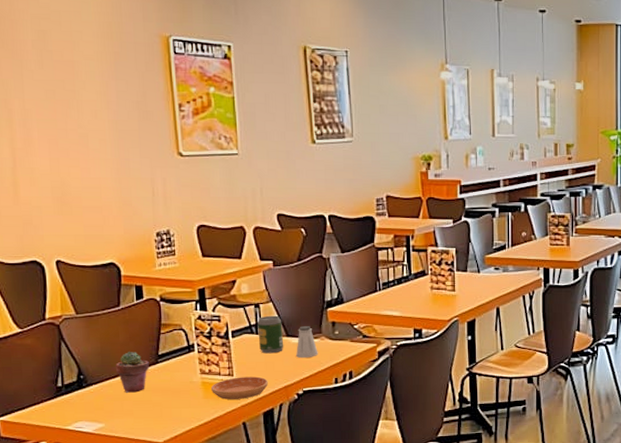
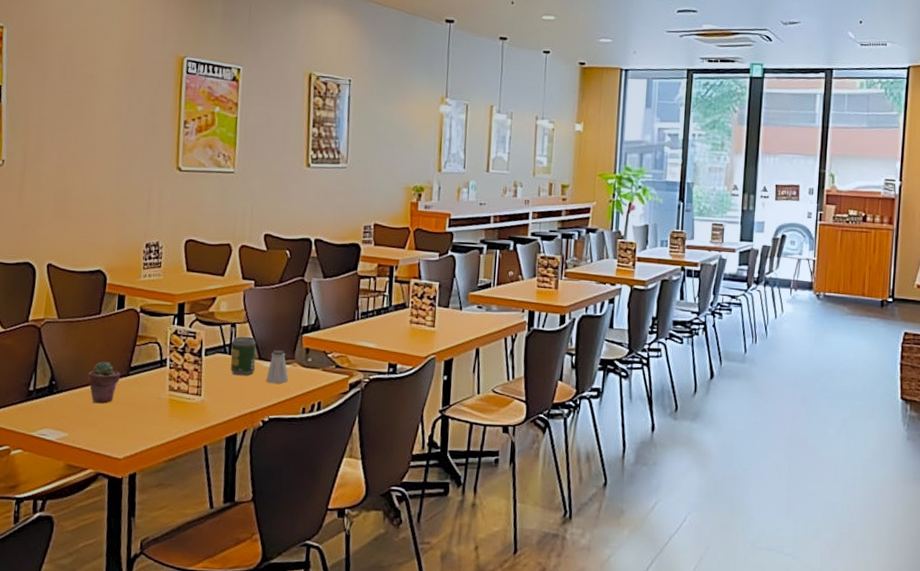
saucer: present [211,376,268,400] -> none [177,397,235,421]

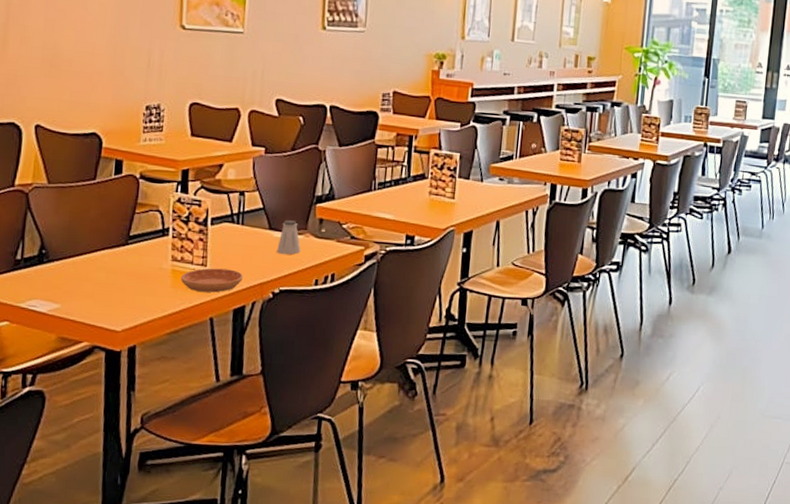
potted succulent: present [87,361,120,404] -> none [81,229,118,274]
saucer: none [177,397,235,421] -> present [181,268,243,293]
soda can: present [230,336,257,376] -> none [238,205,267,247]

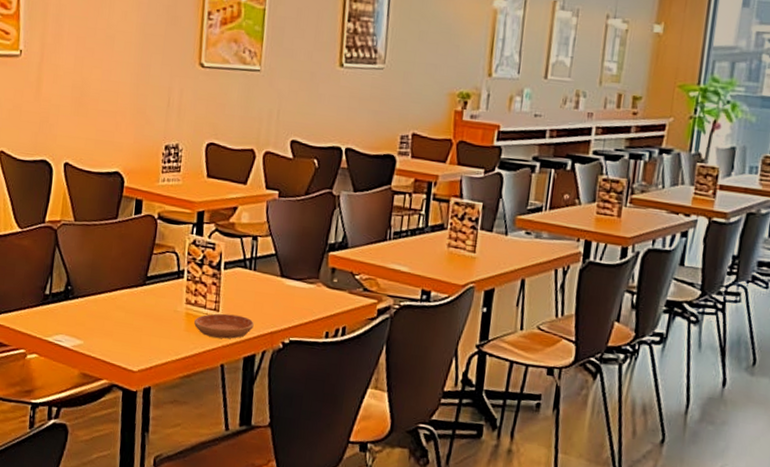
saltshaker: present [277,220,301,255] -> none [288,267,312,305]

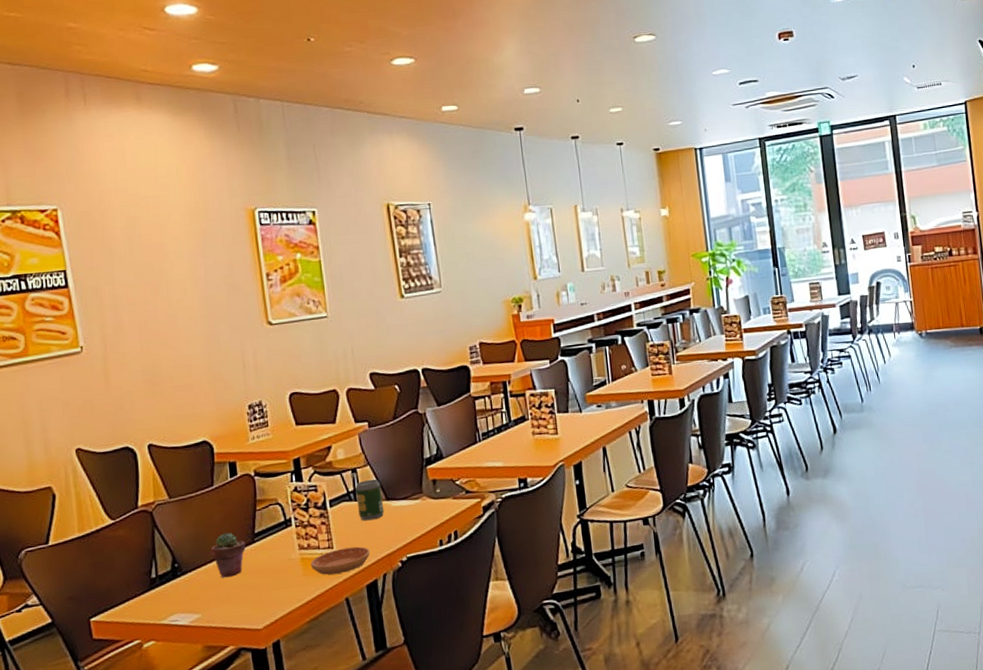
potted succulent: none [103,268,137,313] -> present [210,532,246,578]
soda can: none [250,250,279,294] -> present [355,479,385,521]

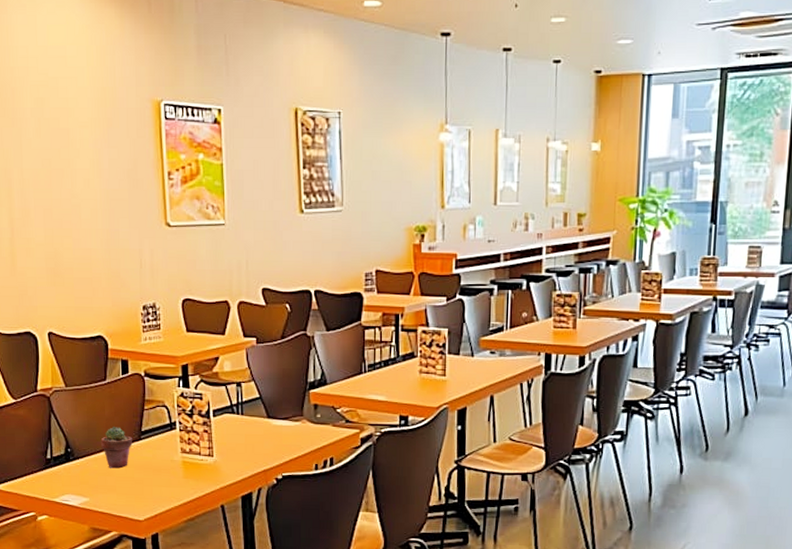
saucer: present [311,546,370,575] -> none [191,458,247,481]
soda can: present [355,479,385,521] -> none [239,395,265,435]

